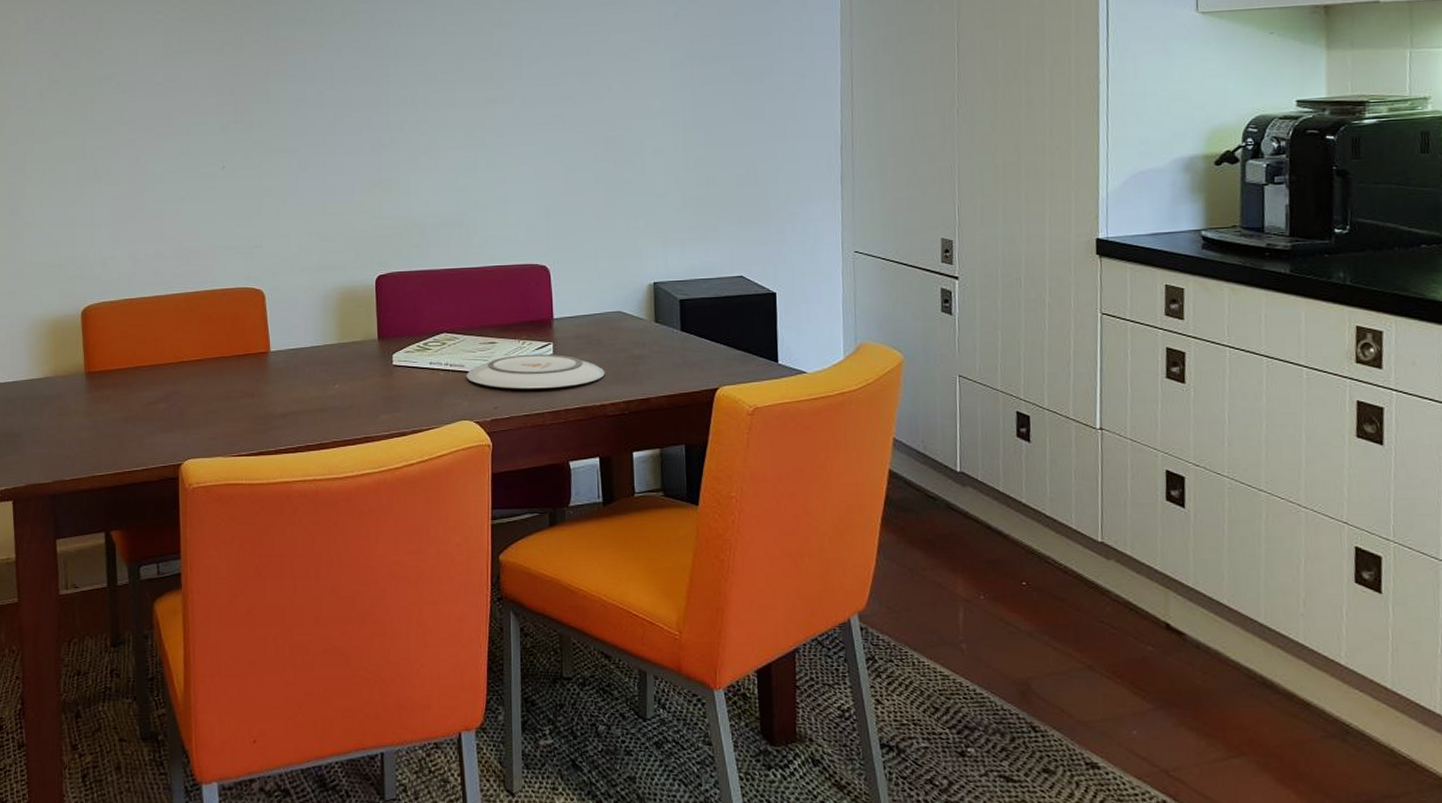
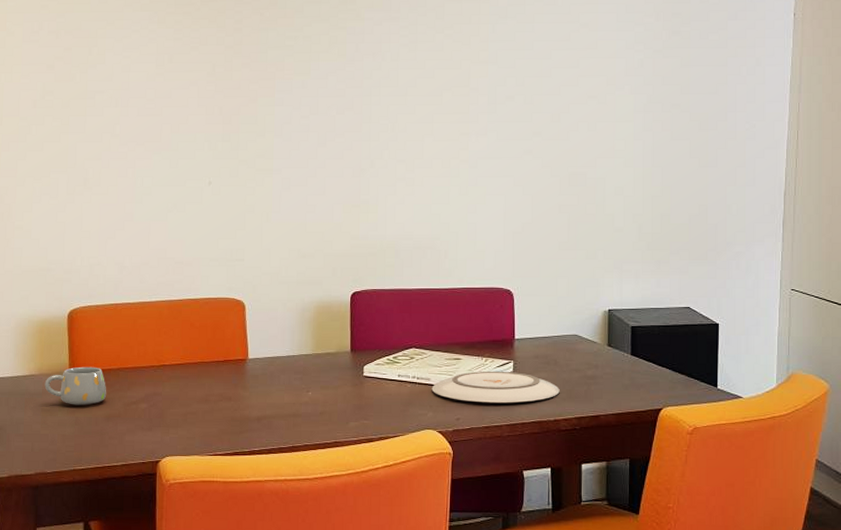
mug: none [60,366,124,408] -> present [44,366,107,406]

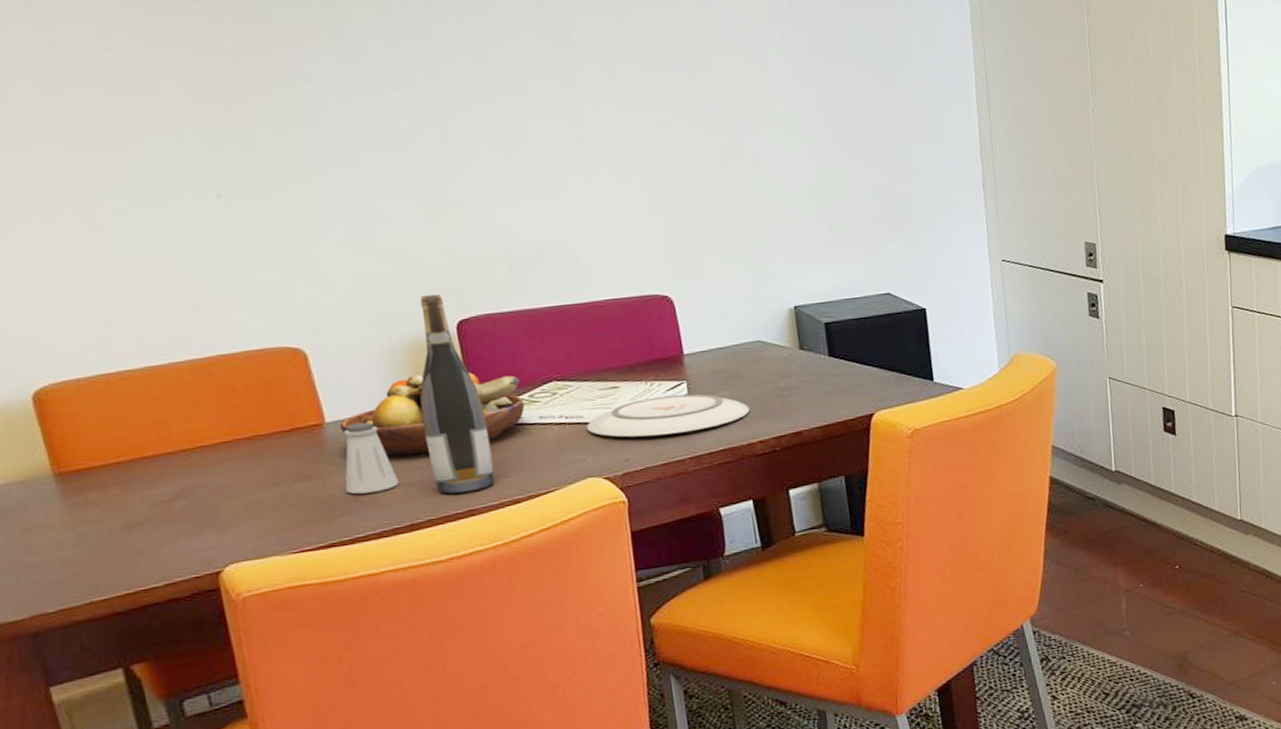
mug: present [44,366,107,406] -> none [16,462,121,518]
saltshaker: none [252,361,290,417] -> present [343,422,399,494]
fruit bowl: none [257,330,389,392] -> present [339,372,525,456]
wine bottle: none [314,269,360,428] -> present [419,293,495,494]

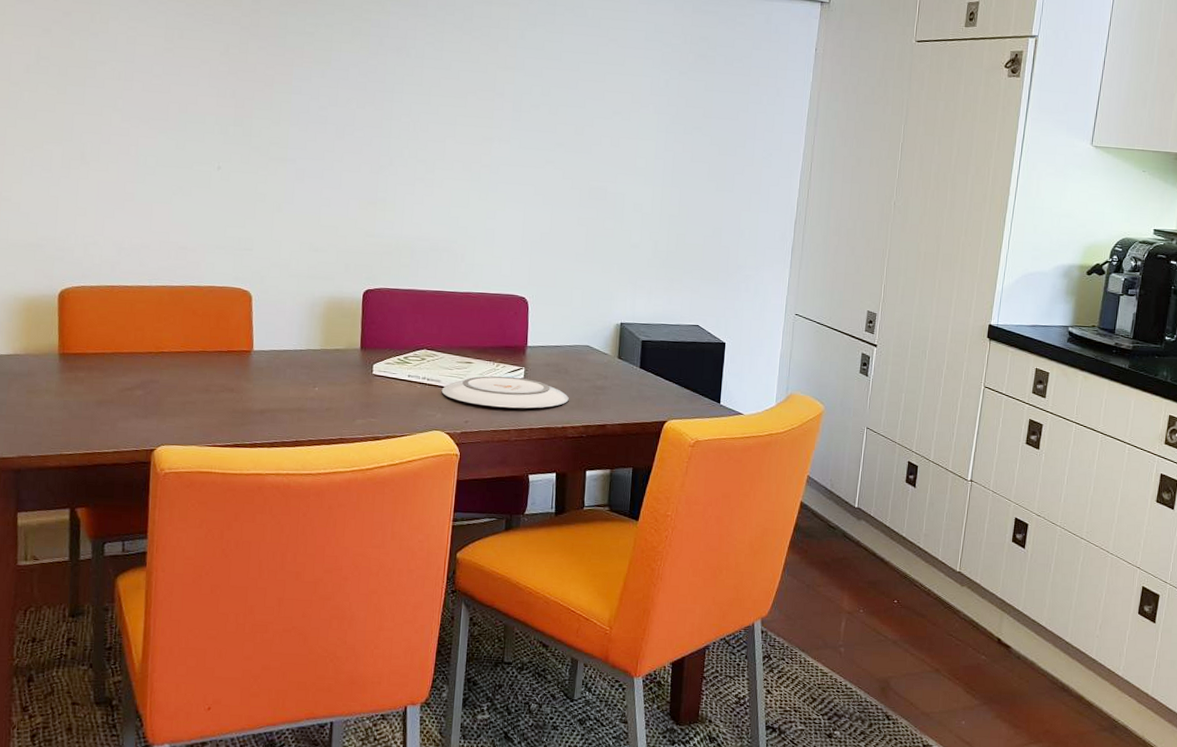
fruit bowl: present [339,372,525,456] -> none [262,326,400,387]
saltshaker: present [343,422,399,494] -> none [255,355,295,411]
wine bottle: present [419,293,495,494] -> none [320,266,369,425]

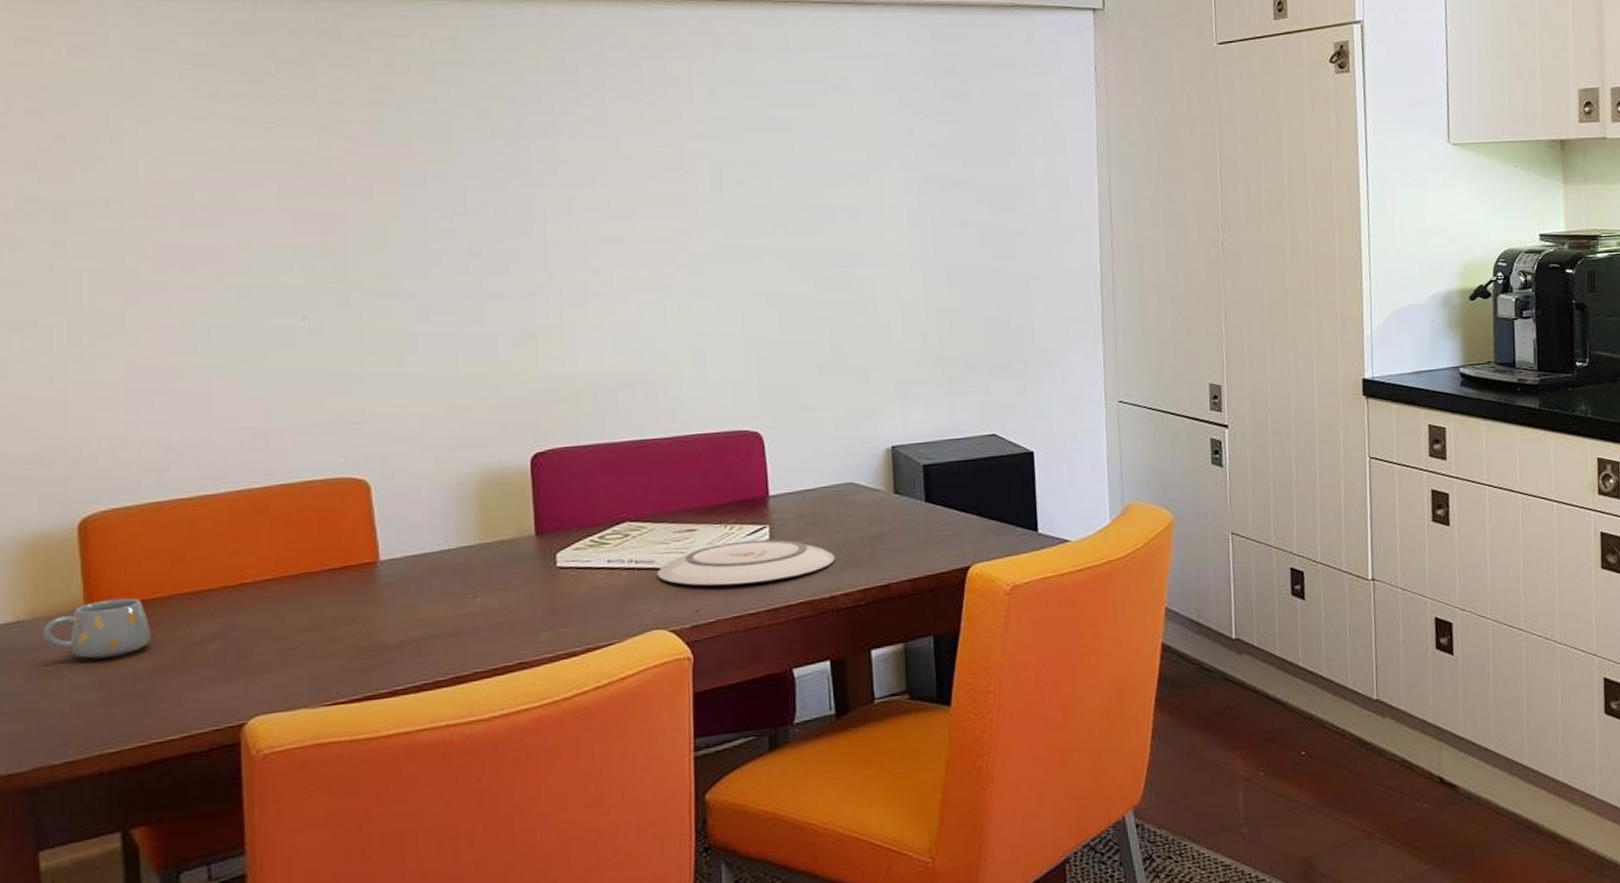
mug: none [30,348,100,389] -> present [42,598,151,659]

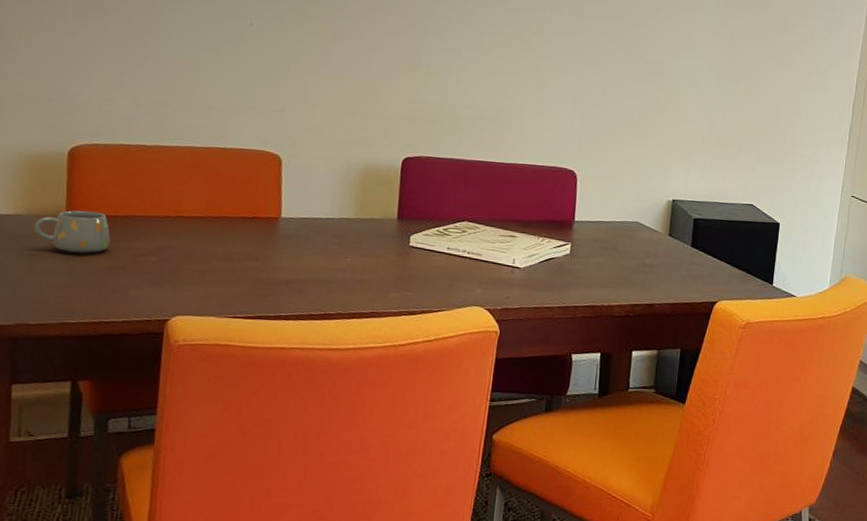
plate: present [657,539,835,586] -> none [482,250,617,286]

